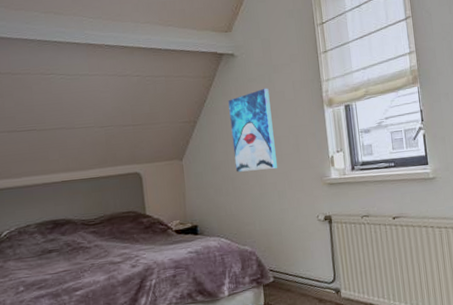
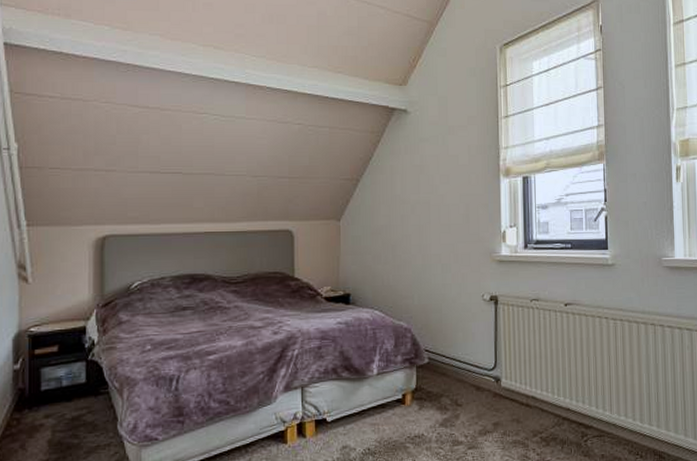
wall art: present [228,88,278,172] -> none [396,150,444,240]

